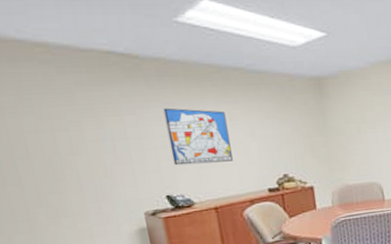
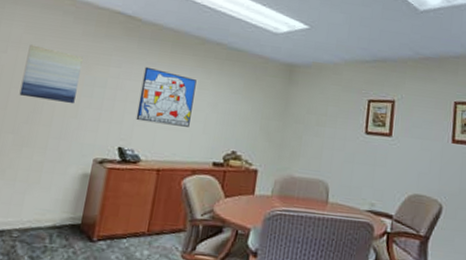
wall art: none [14,107,98,167] -> present [19,44,83,104]

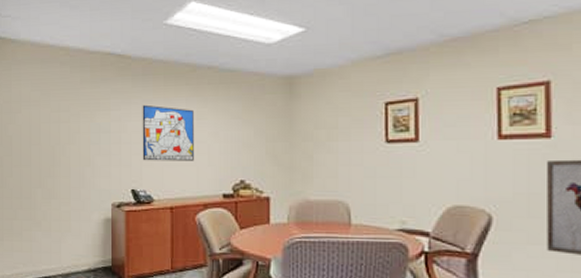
wall art: present [19,44,83,104] -> none [38,101,85,153]

